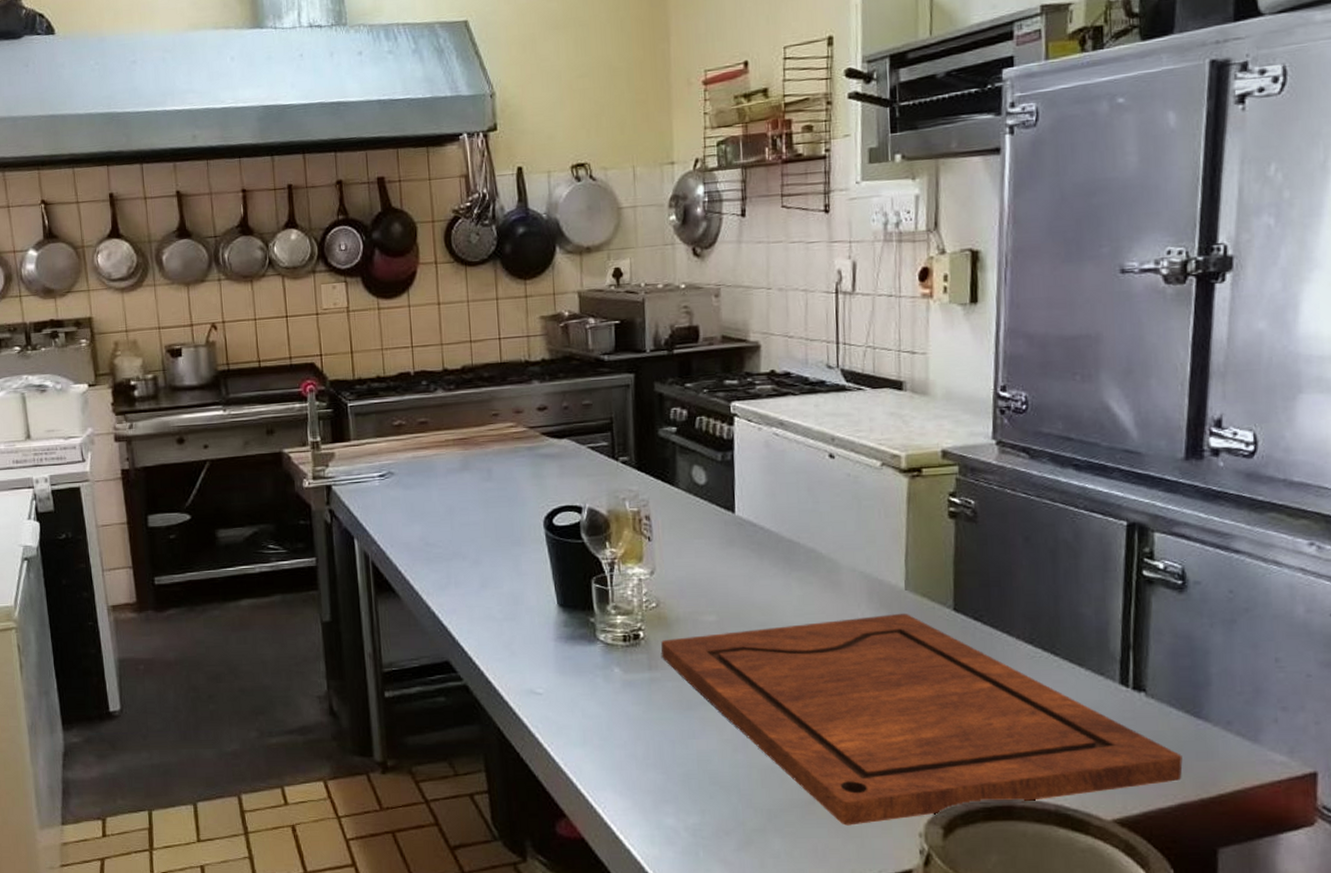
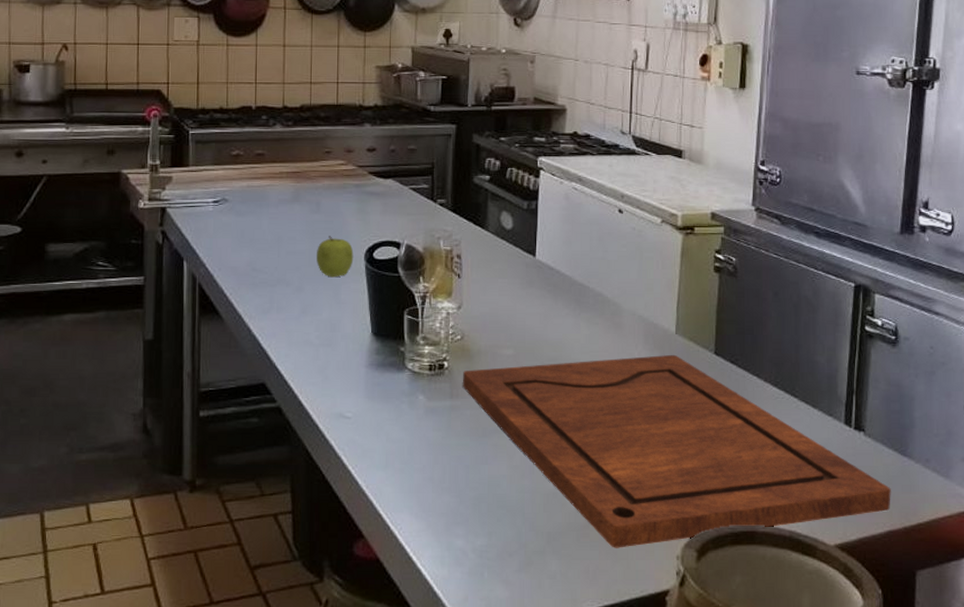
fruit: none [491,504,532,548] -> present [316,236,354,278]

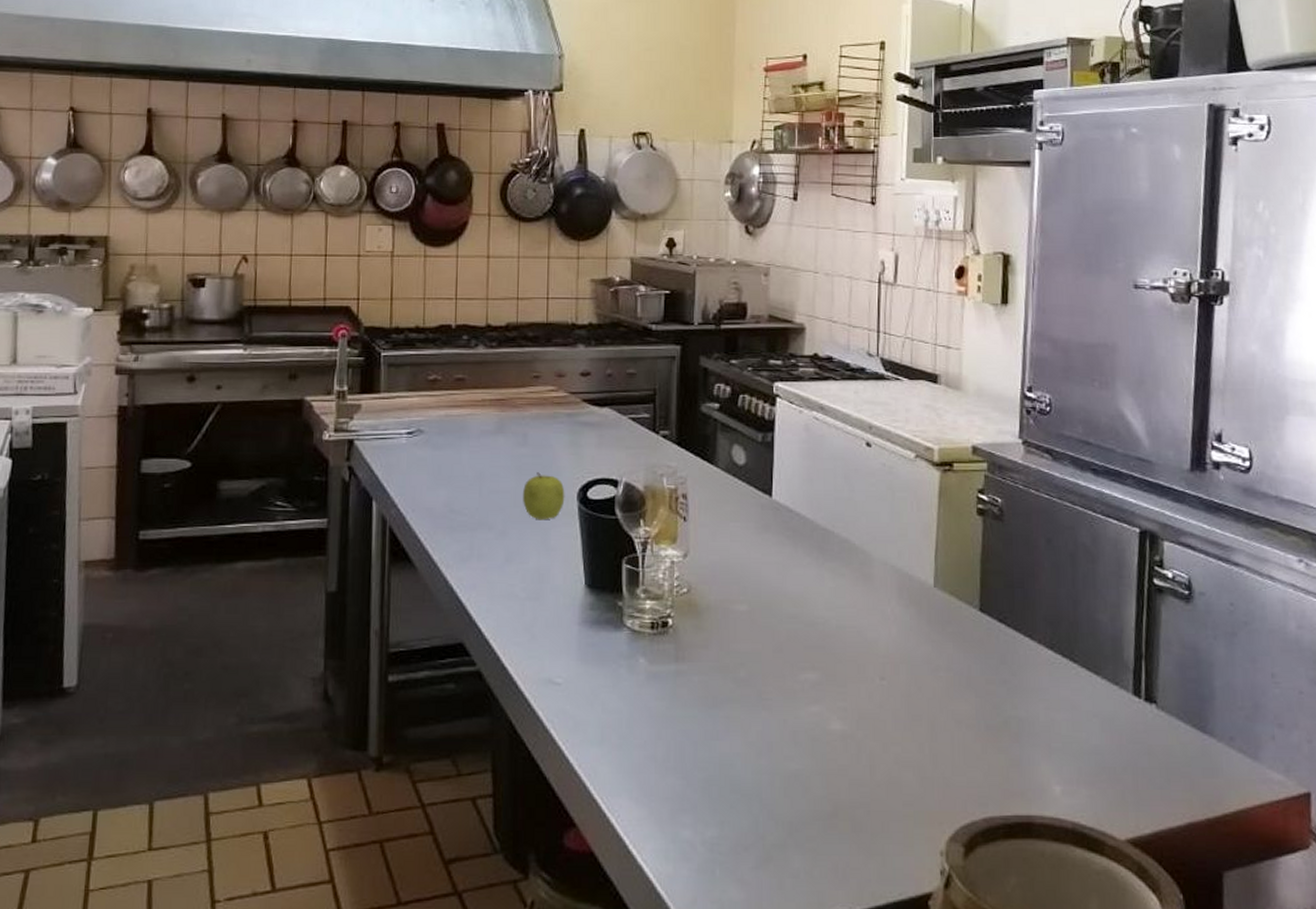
cutting board: present [463,354,891,548] -> none [690,611,1191,842]

